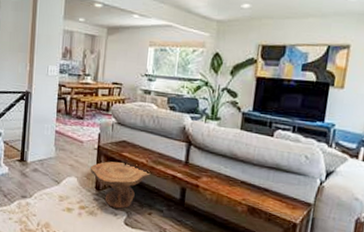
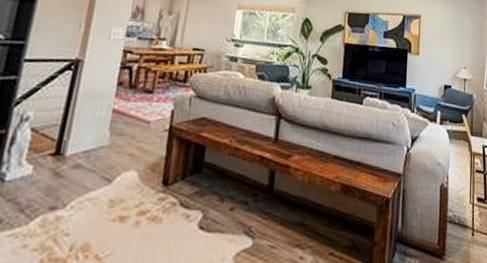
side table: present [90,161,151,209] -> none [156,144,235,207]

